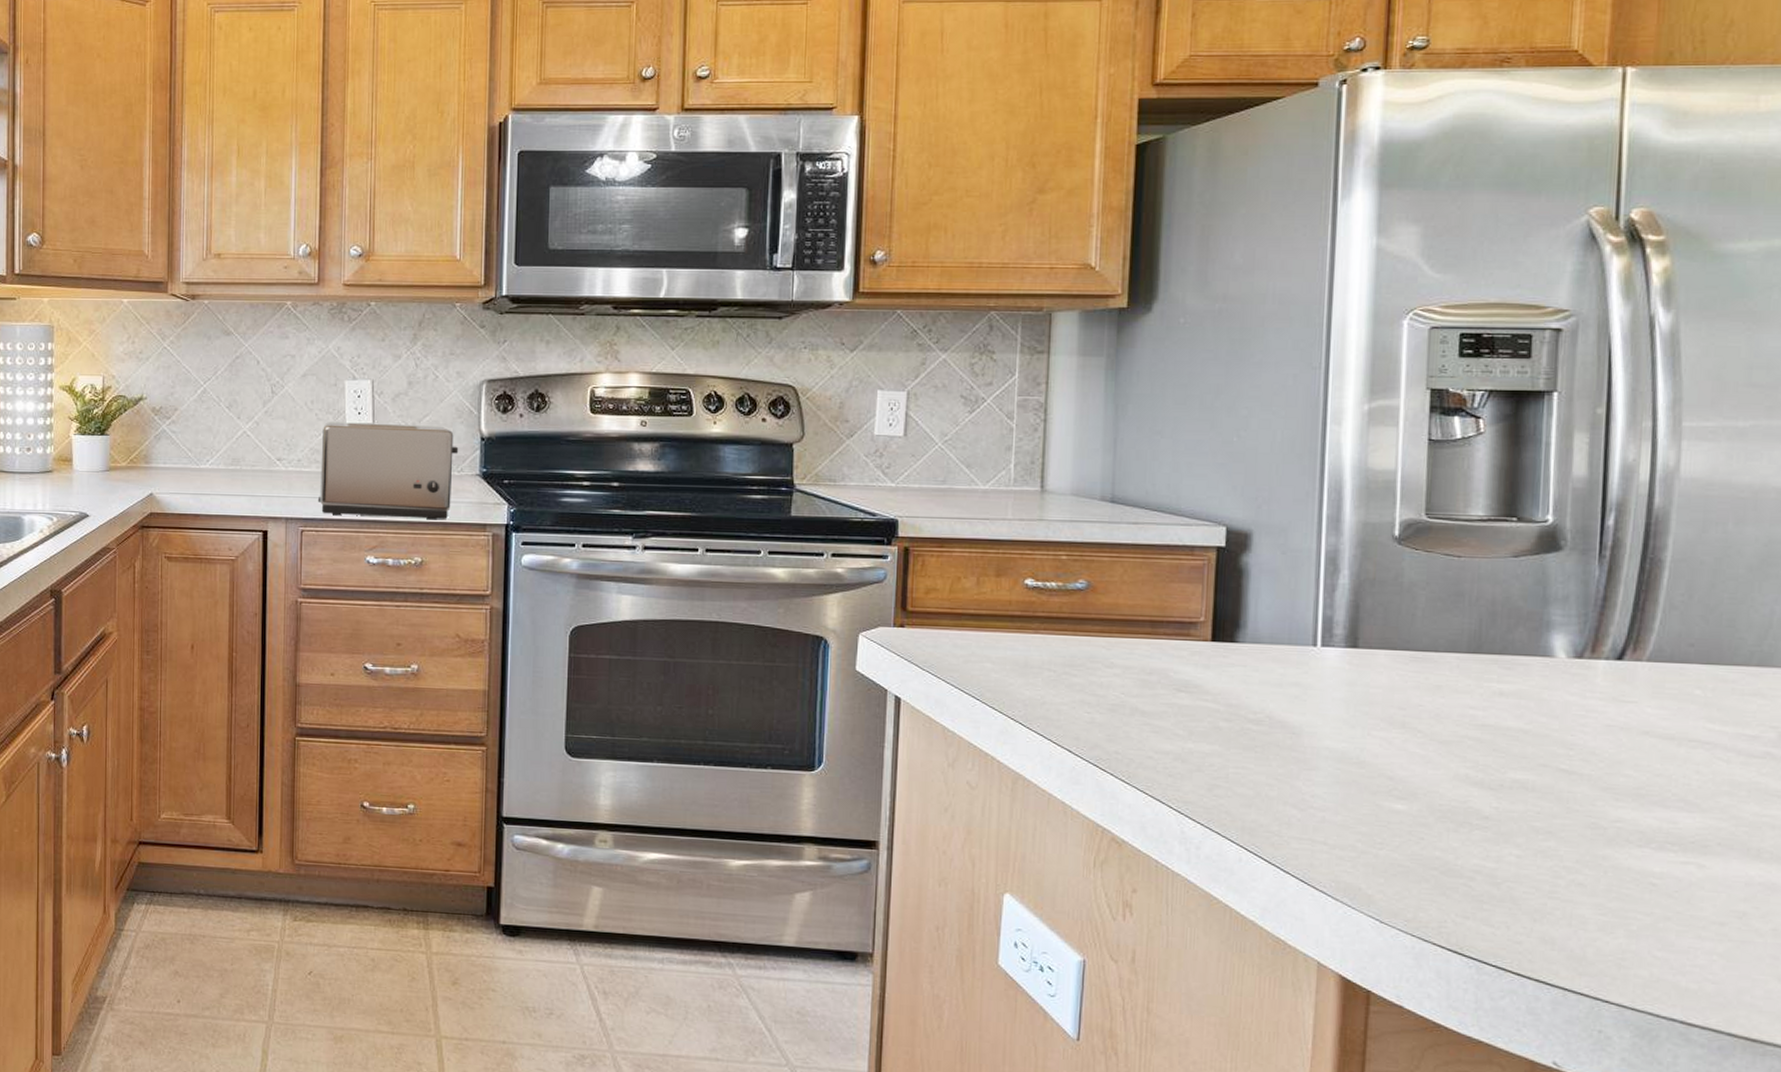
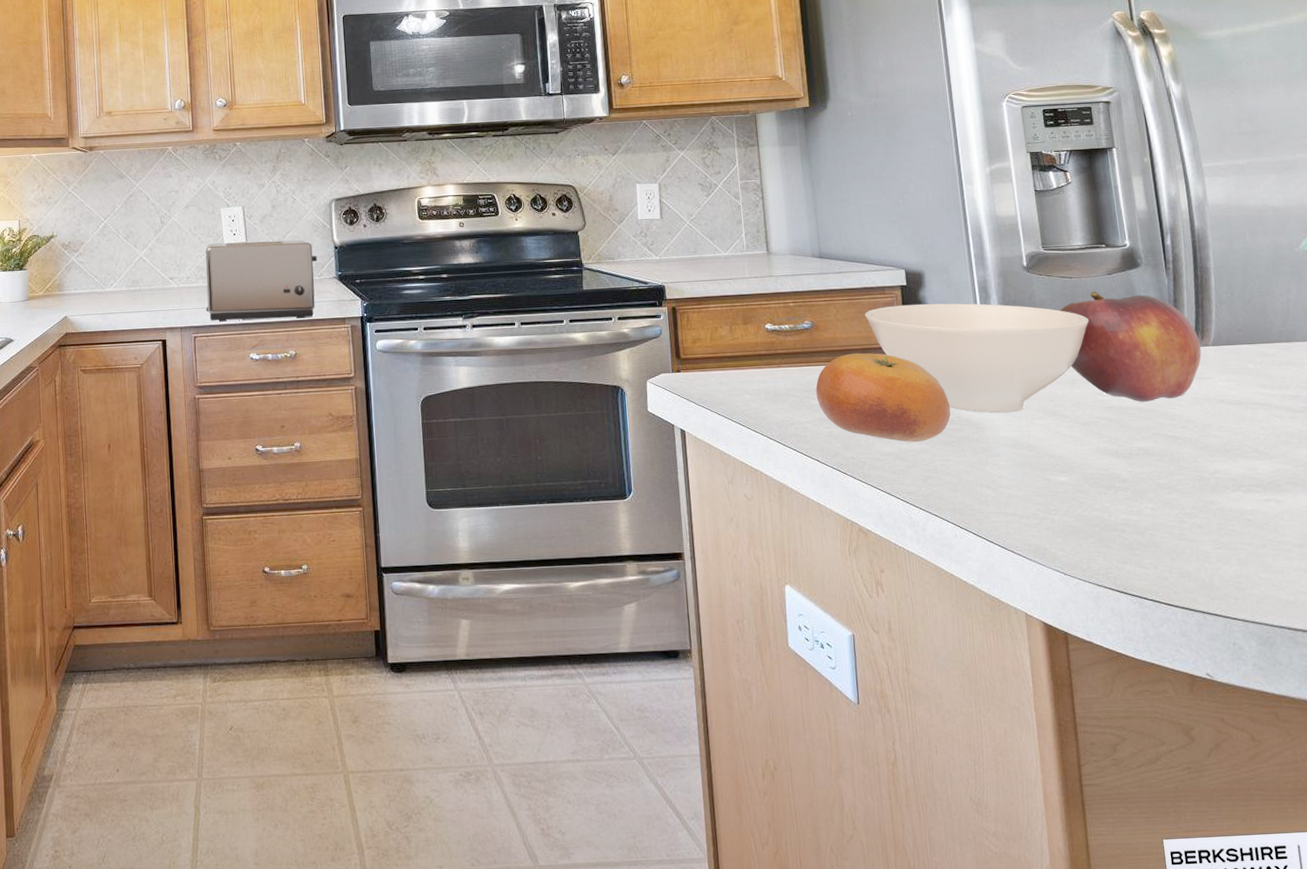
fruit: none [1080,625,1260,743] -> present [816,353,951,443]
bowl: none [1161,570,1475,719] -> present [864,303,1089,414]
fruit: none [1435,577,1630,724] -> present [1059,291,1202,402]

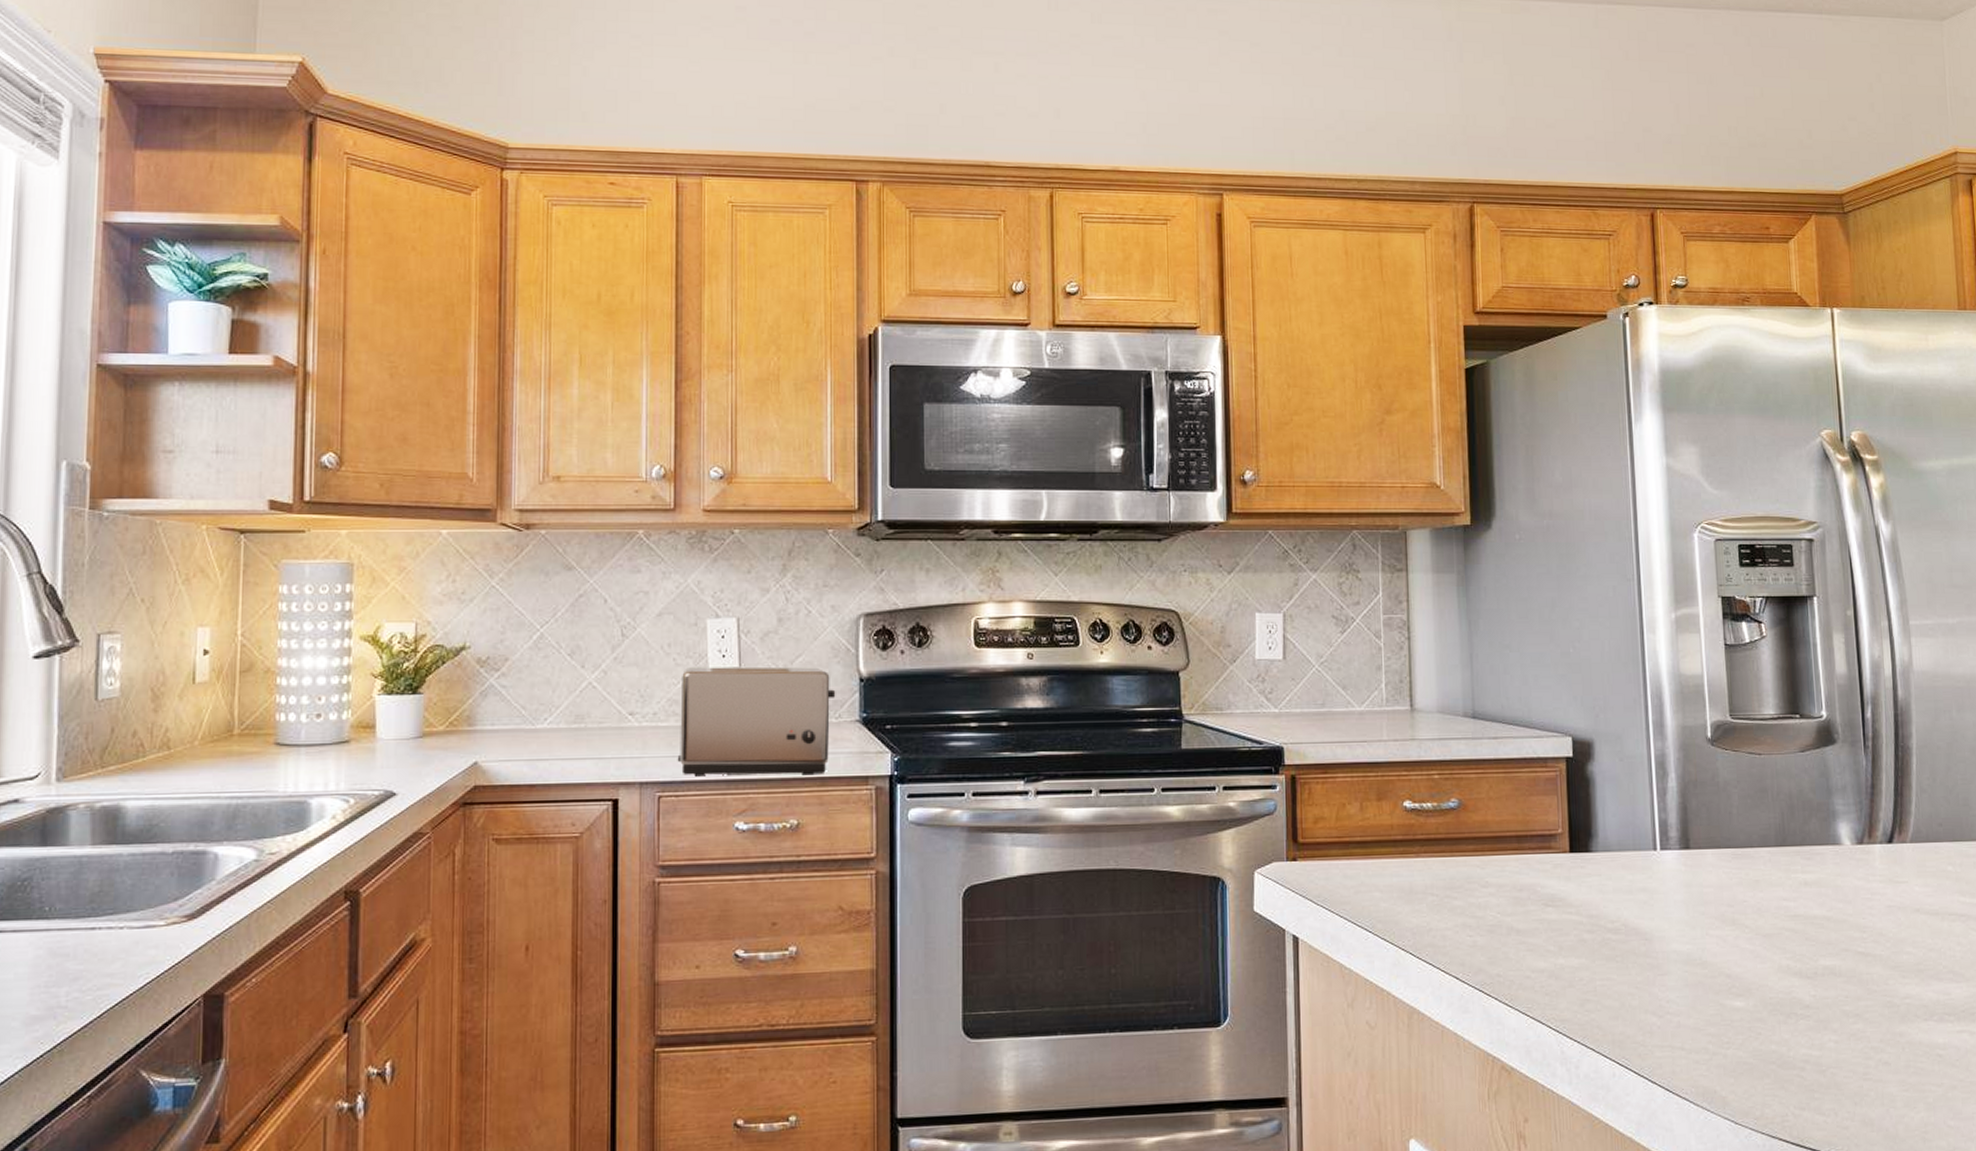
fruit: present [816,353,951,443] -> none [1459,841,1616,957]
bowl: present [864,303,1089,414] -> none [1522,780,1778,921]
fruit: present [1059,291,1202,402] -> none [1745,772,1898,910]

